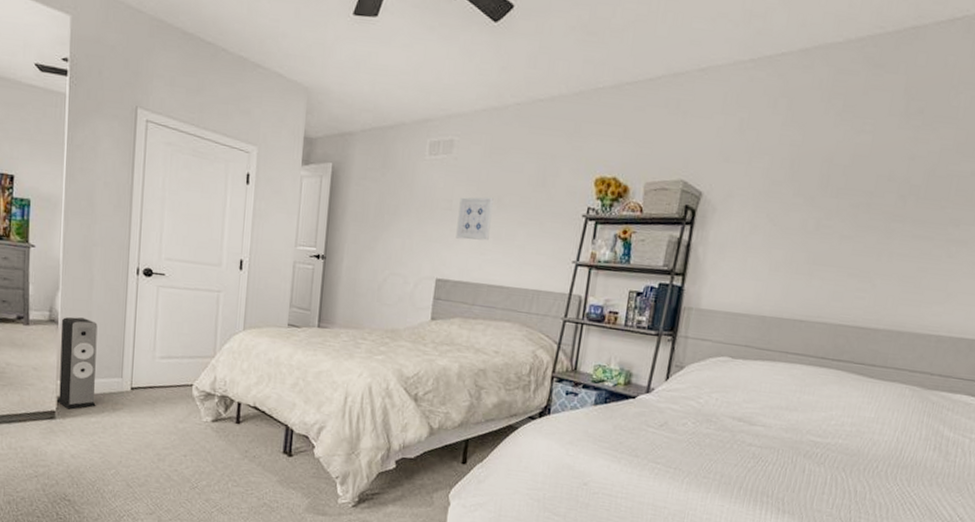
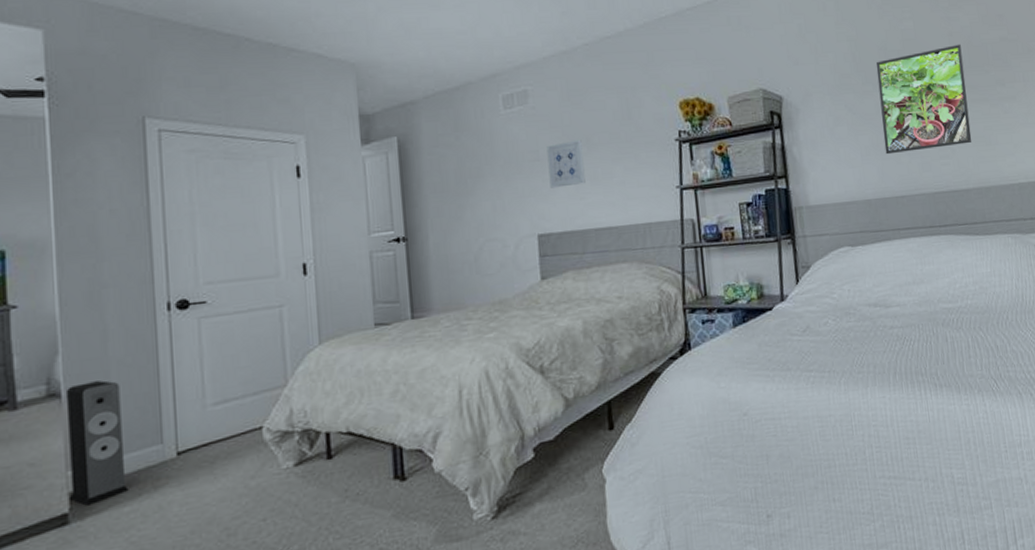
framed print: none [796,170,921,282] -> present [876,44,972,155]

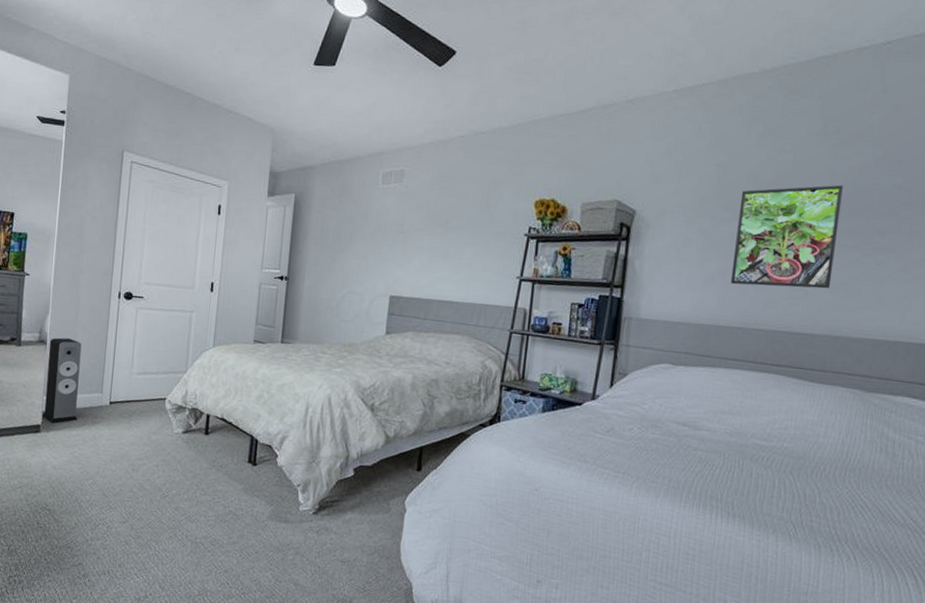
wall art: present [546,139,586,188] -> none [407,220,442,260]

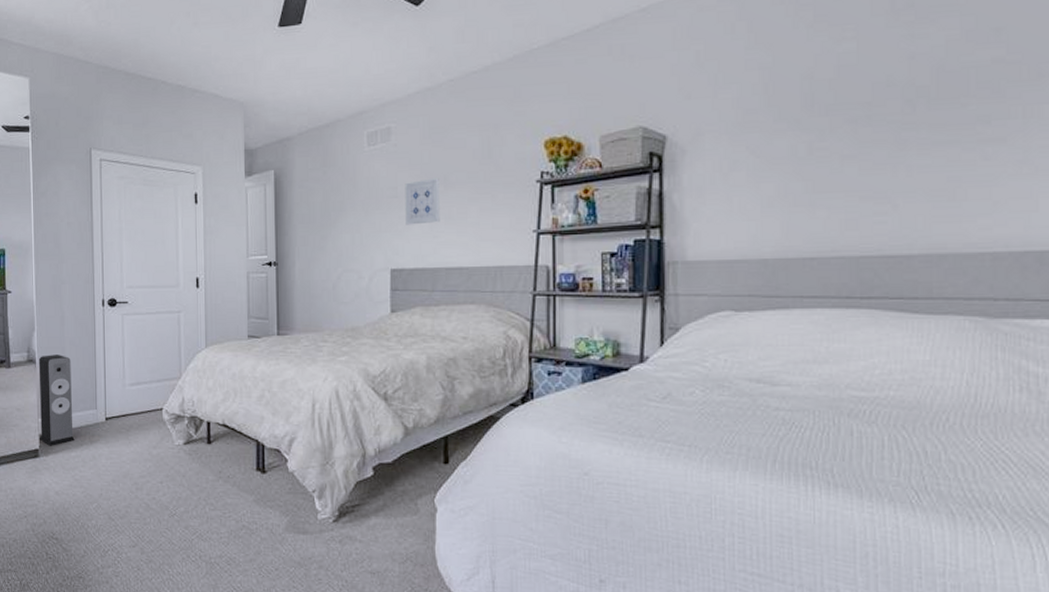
wall art: none [407,220,442,260] -> present [405,178,440,225]
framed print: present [730,184,843,289] -> none [794,69,927,207]

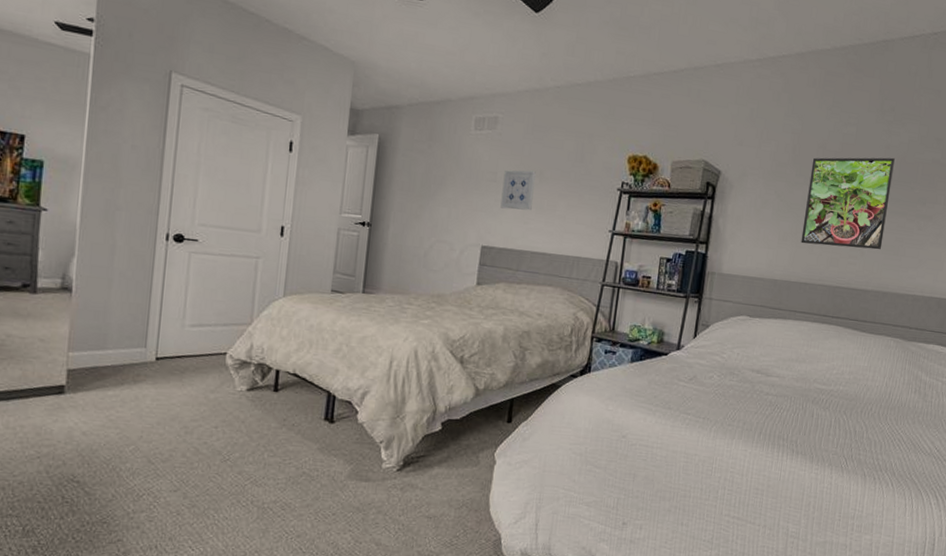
speaker: present [38,355,75,446] -> none [66,284,119,383]
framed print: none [794,69,927,207] -> present [801,157,895,250]

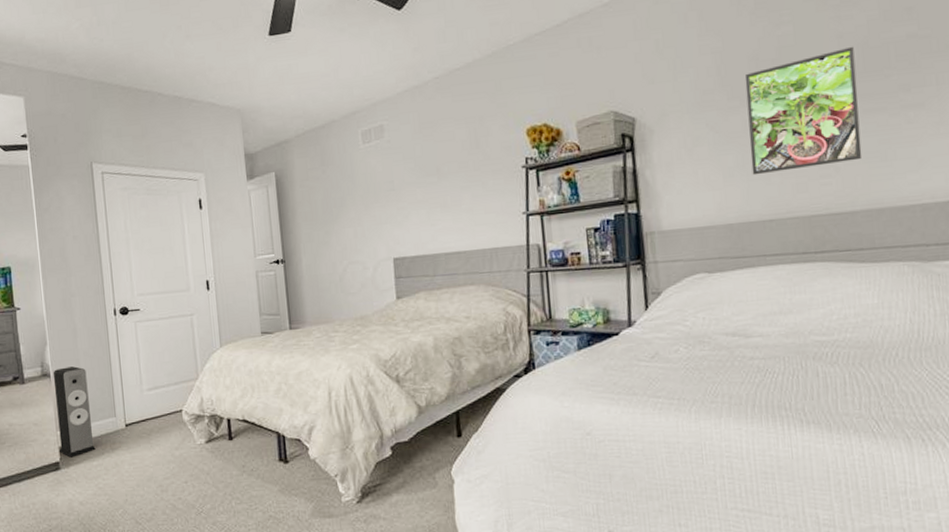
speaker: none [66,284,119,383] -> present [53,366,96,458]
wall art: present [500,170,536,211] -> none [400,169,436,216]

